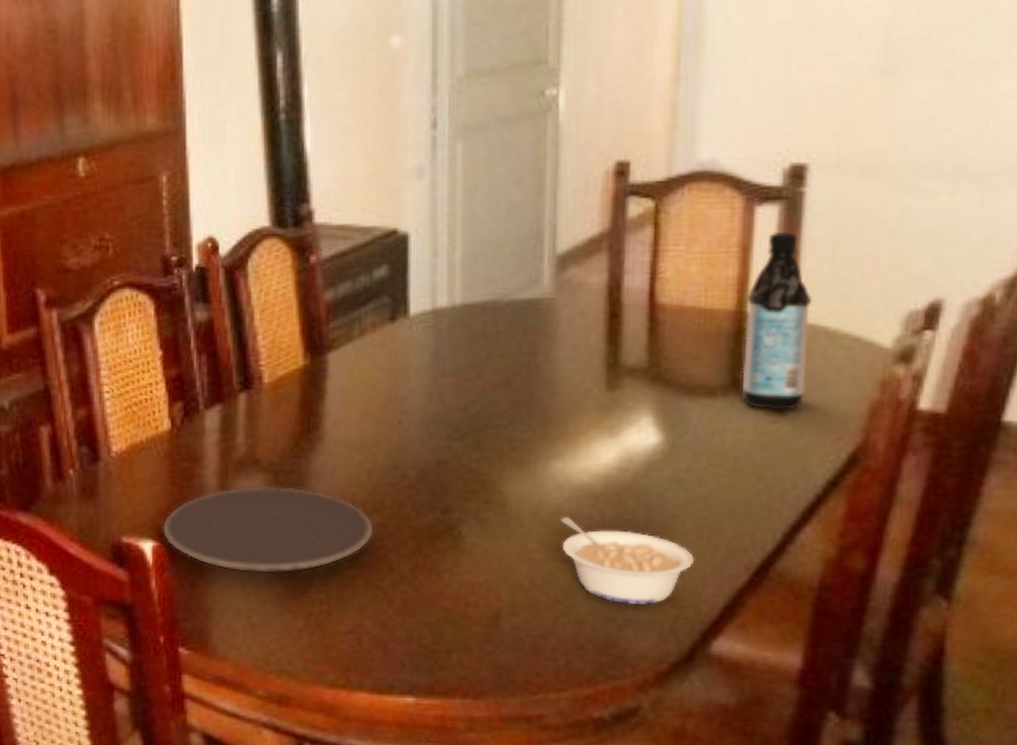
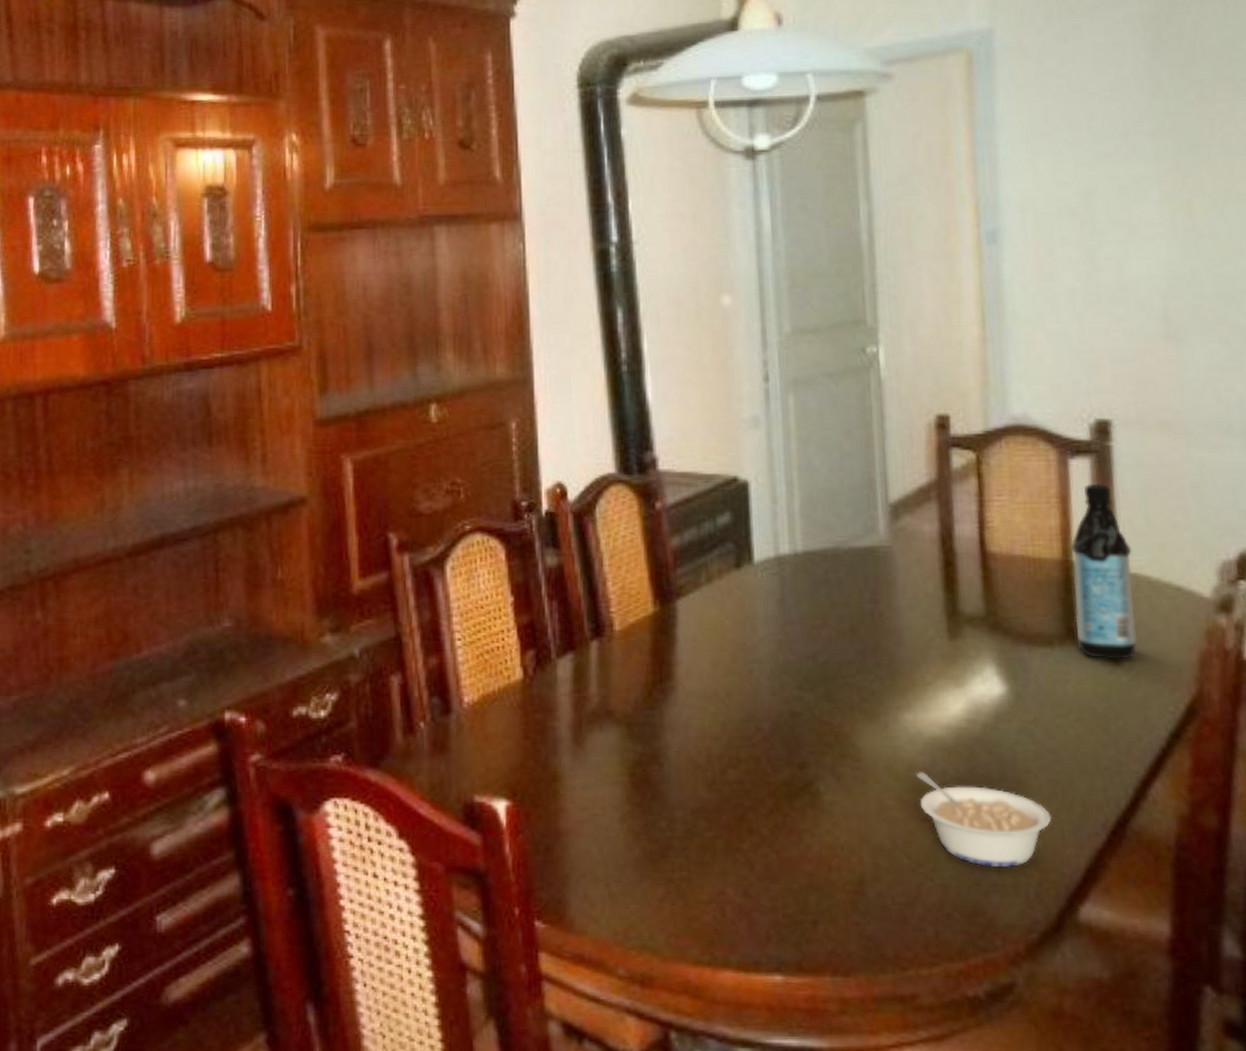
plate: present [161,486,374,574] -> none [515,739,731,835]

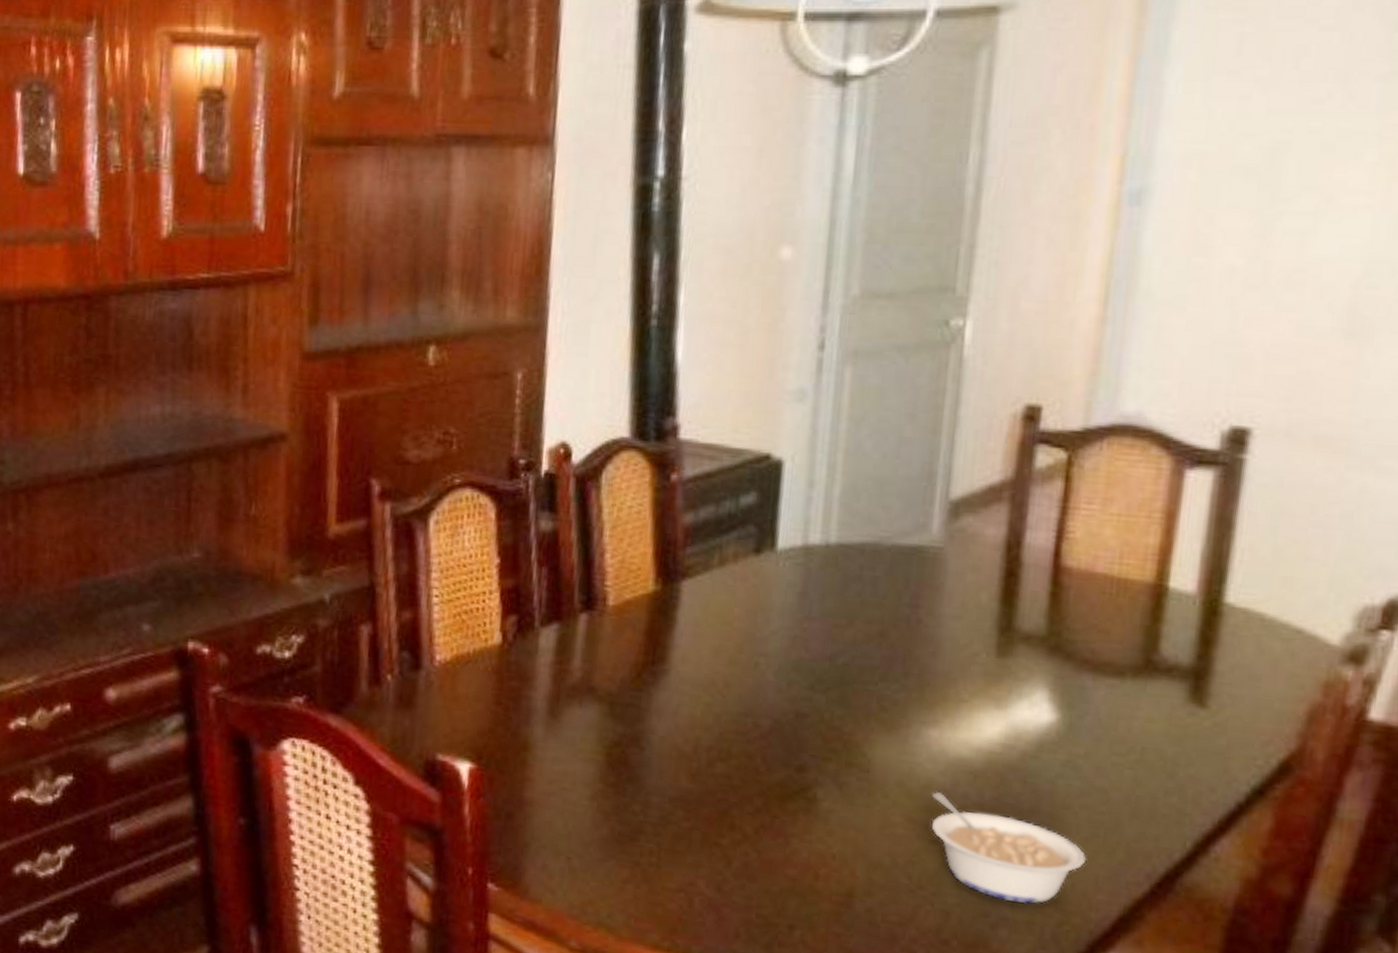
water bottle: present [1070,483,1137,660] -> none [1155,500,1248,703]

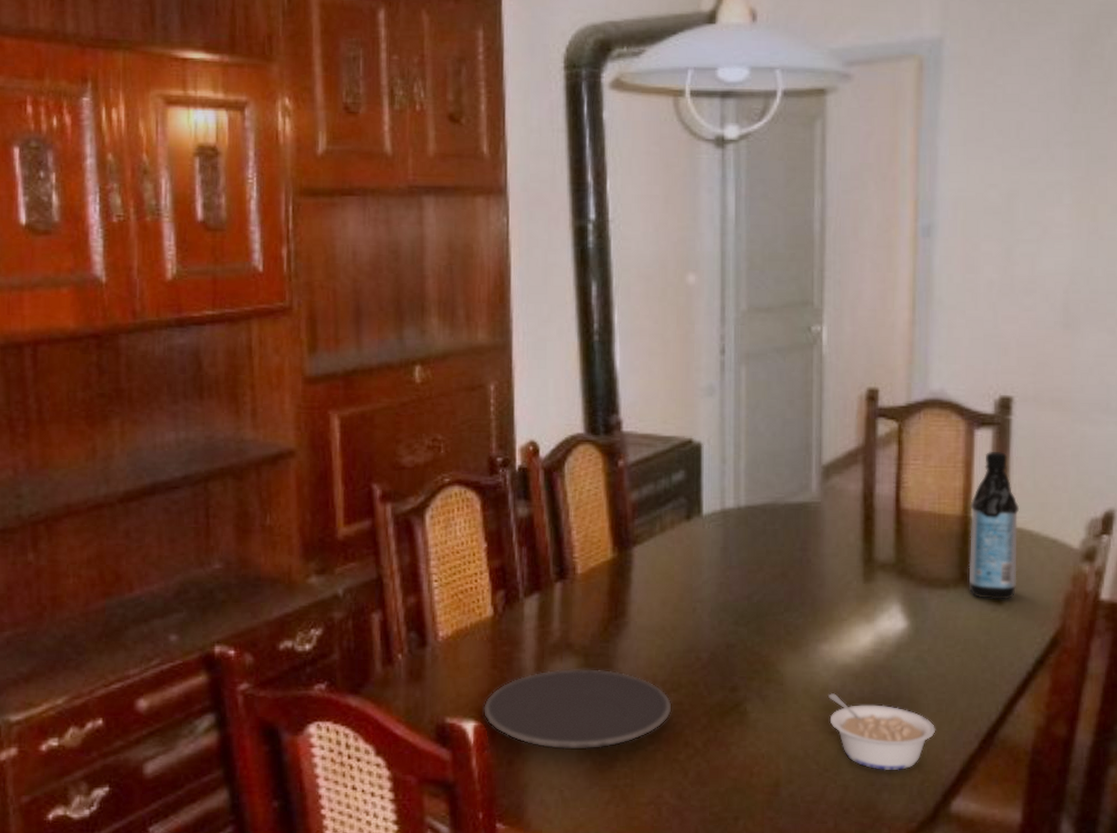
plate: none [481,715,718,817] -> present [483,668,672,750]
water bottle: none [1155,500,1248,703] -> present [968,451,1020,600]

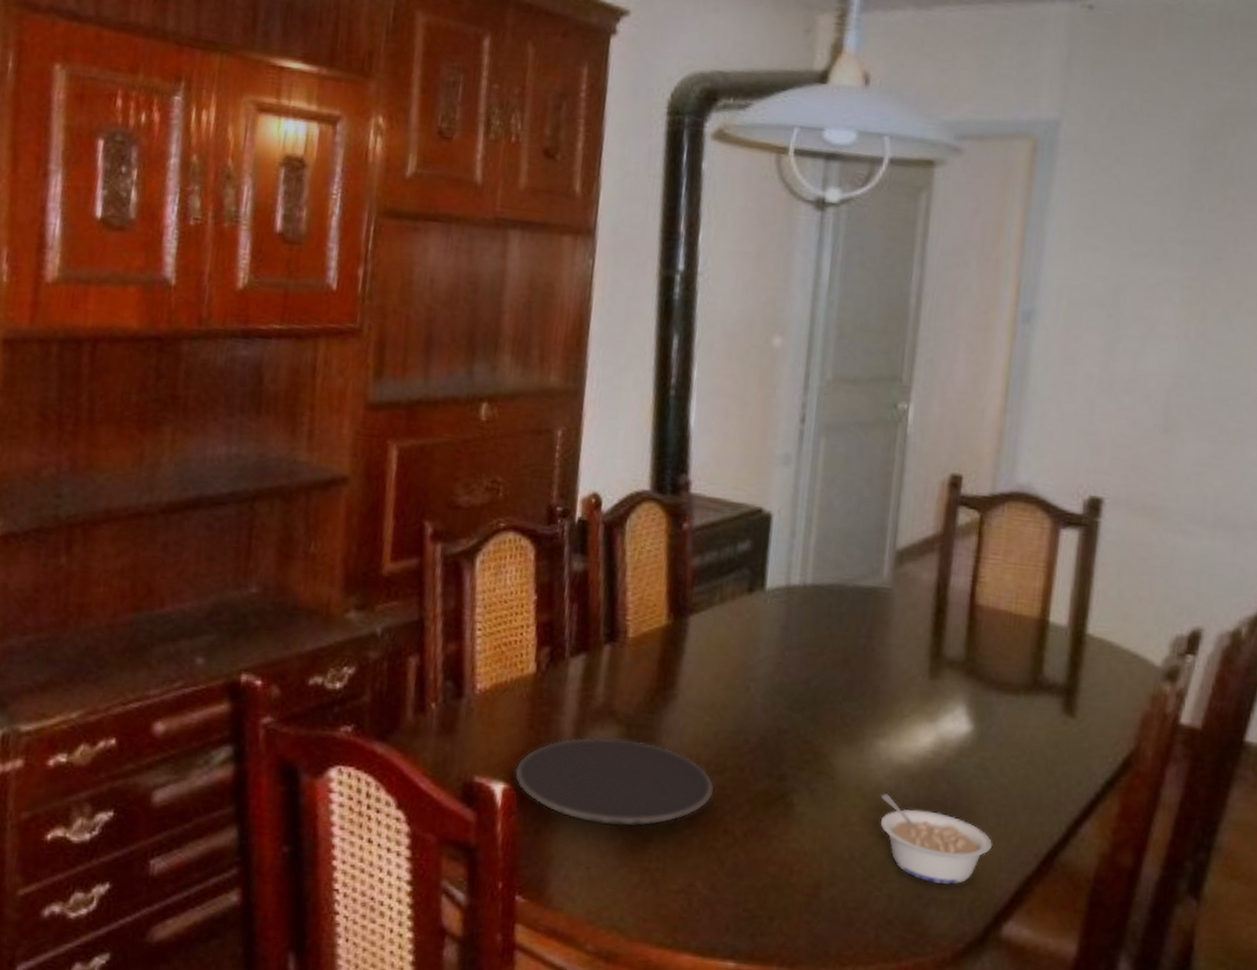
water bottle: present [968,451,1020,600] -> none [1040,553,1101,714]

